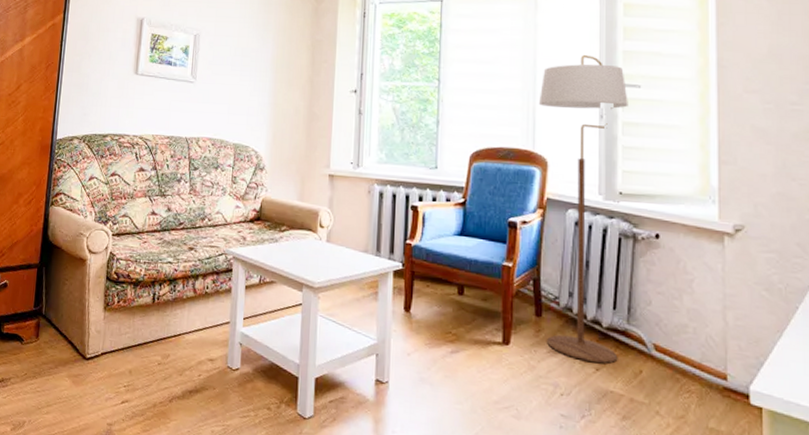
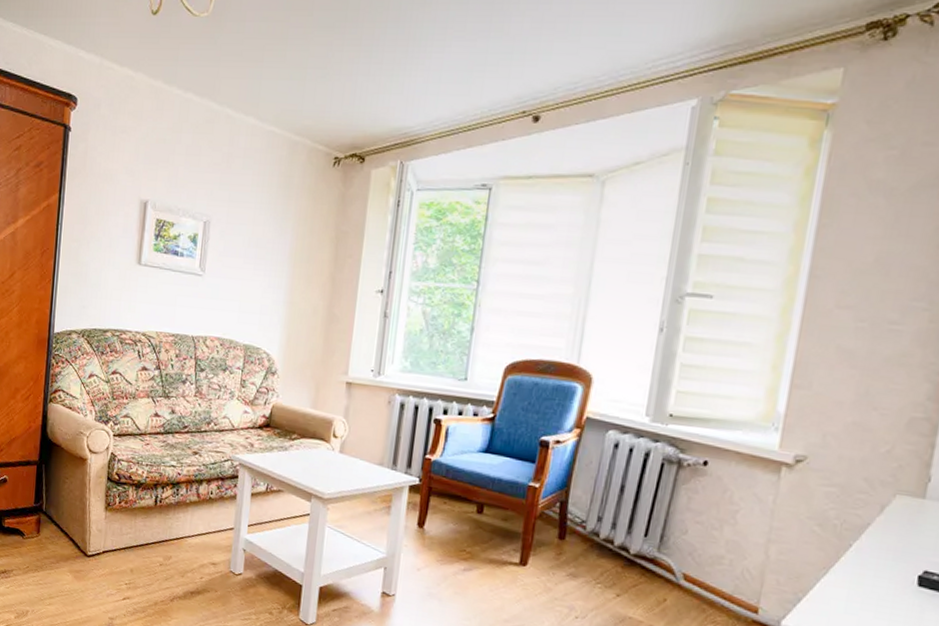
floor lamp: present [538,54,628,364] -> none [567,257,696,590]

